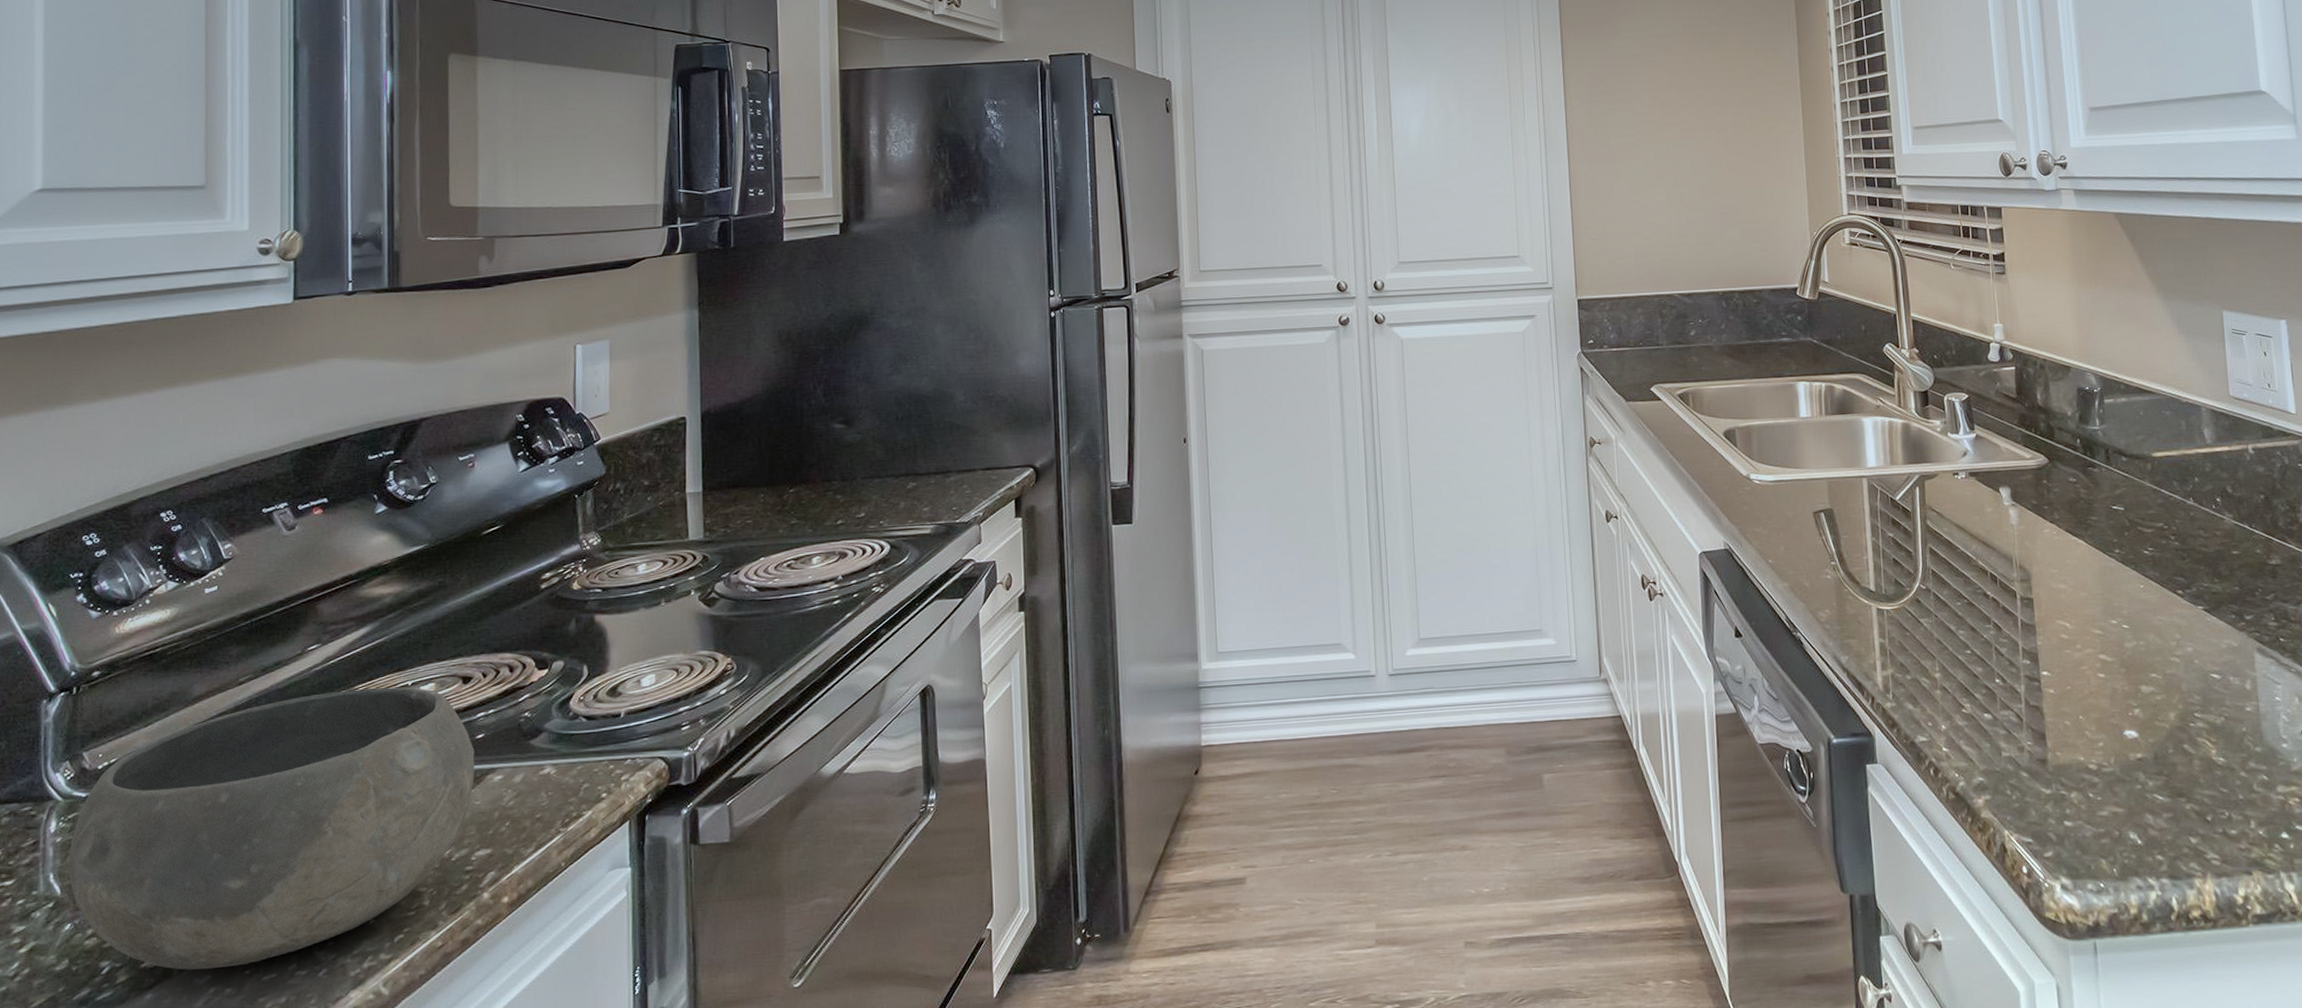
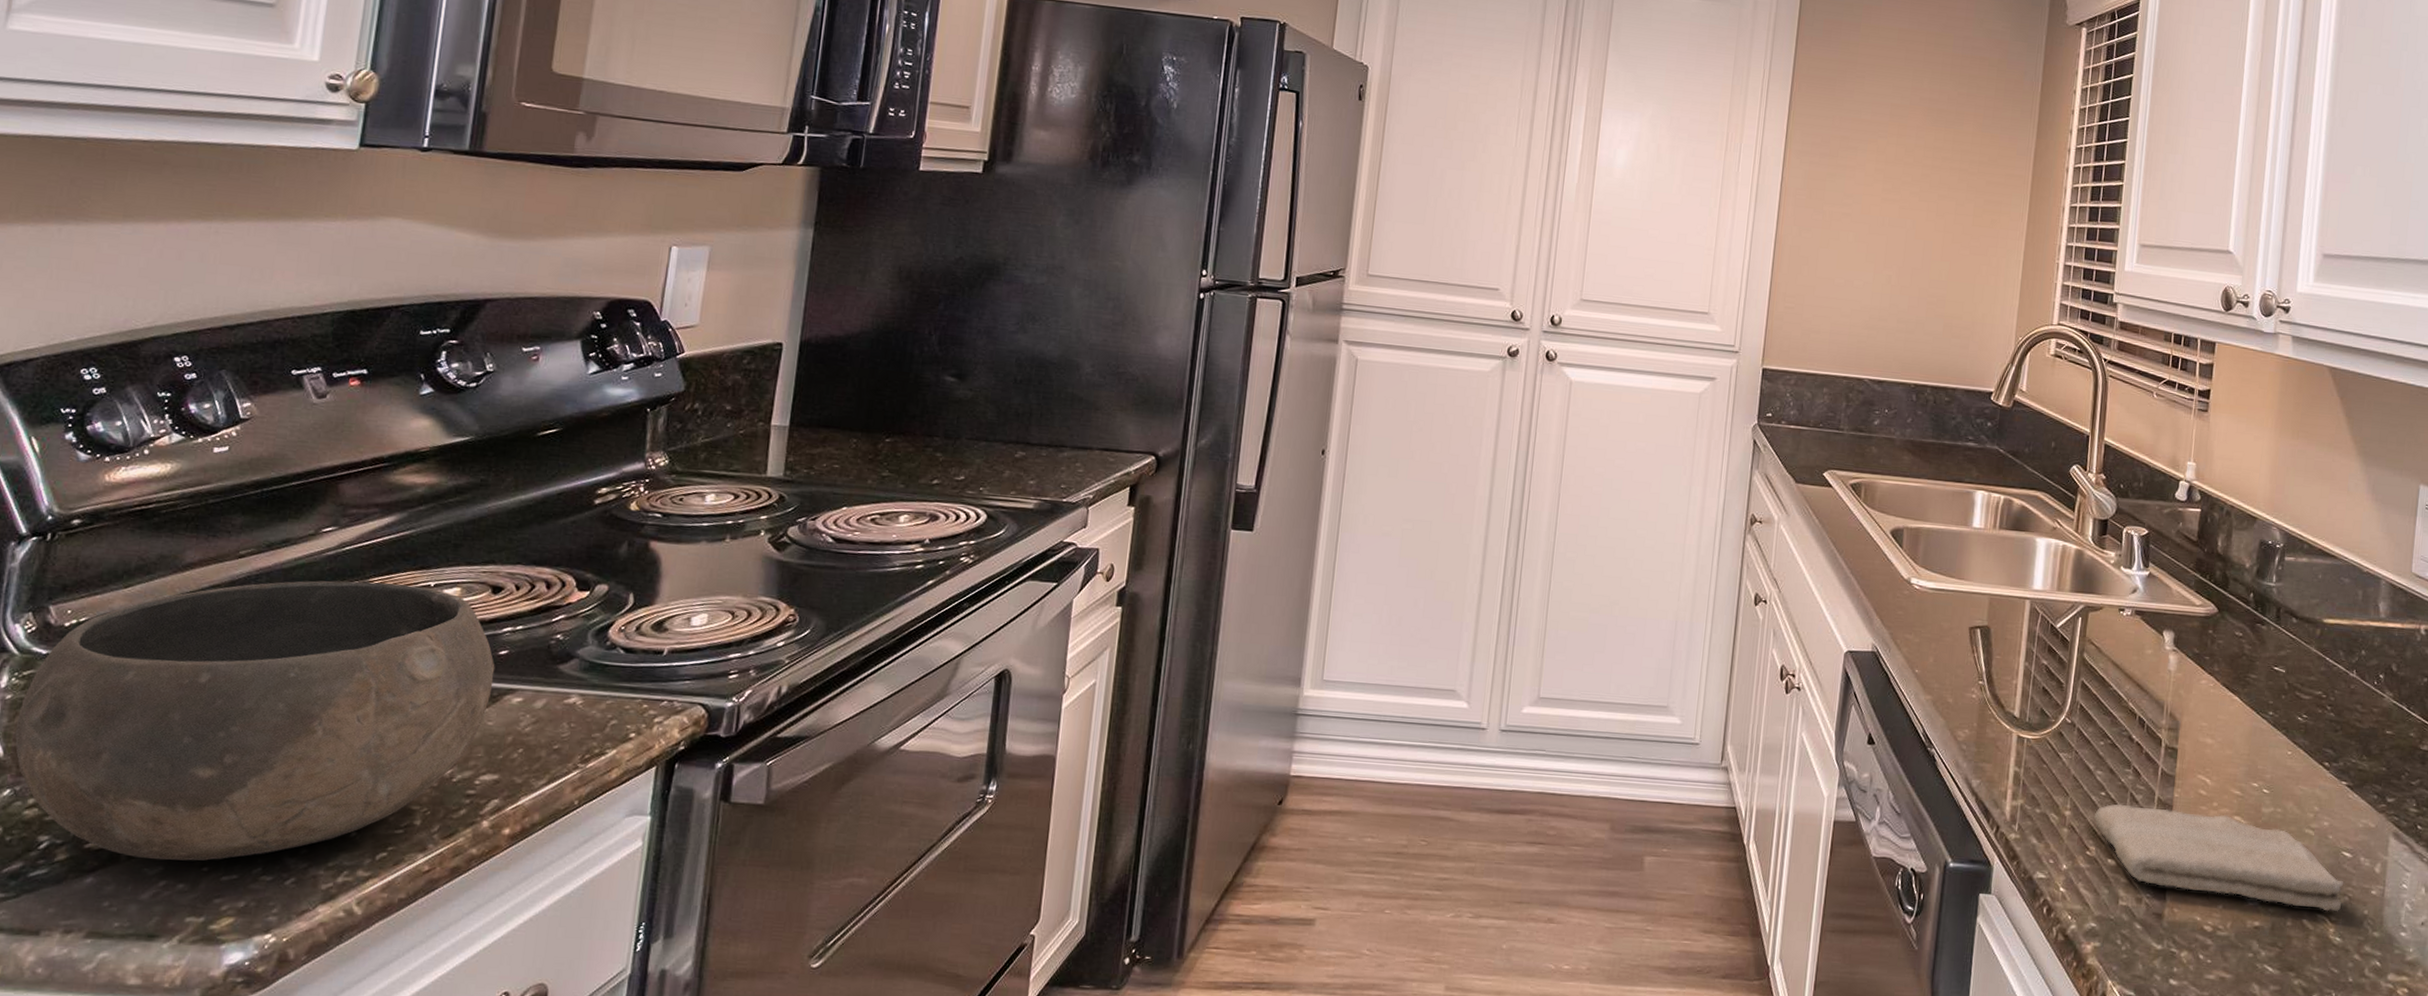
washcloth: none [1963,654,2219,734] -> present [2093,803,2344,912]

